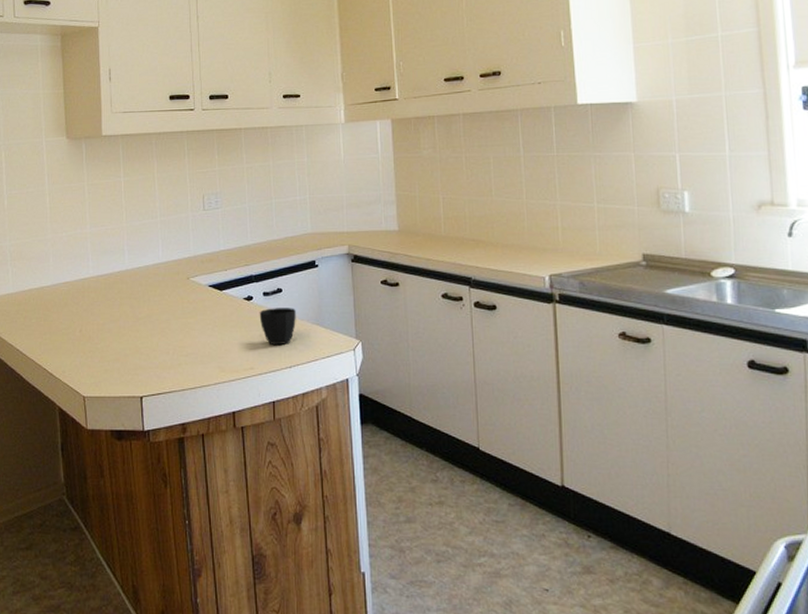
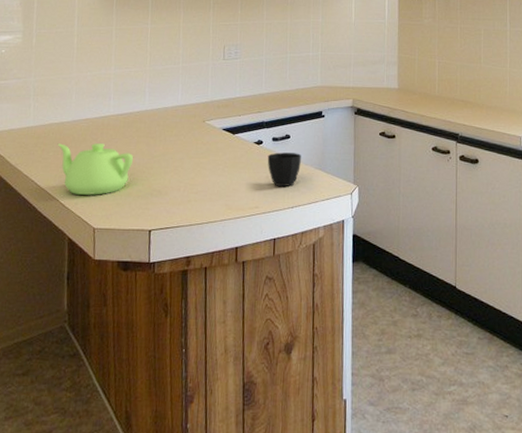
teapot: none [39,307,117,362] -> present [57,143,133,195]

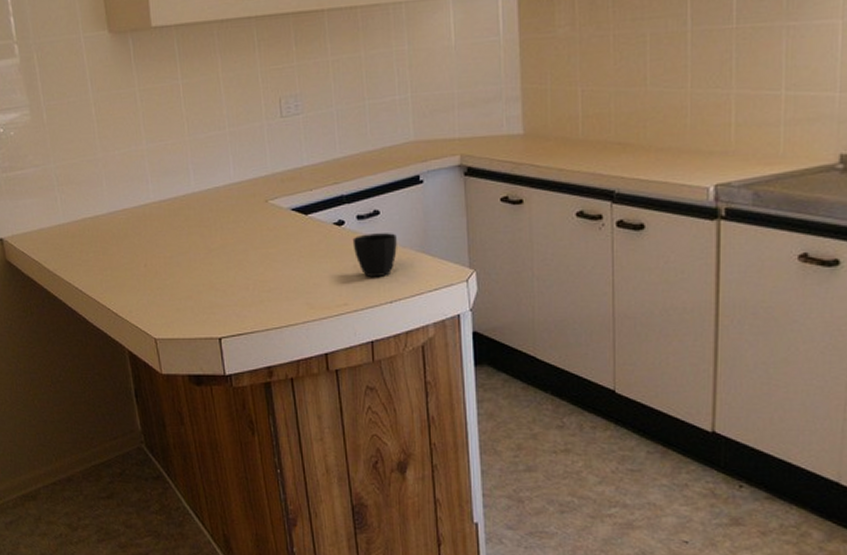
teapot: present [57,143,133,195] -> none [96,238,187,301]

